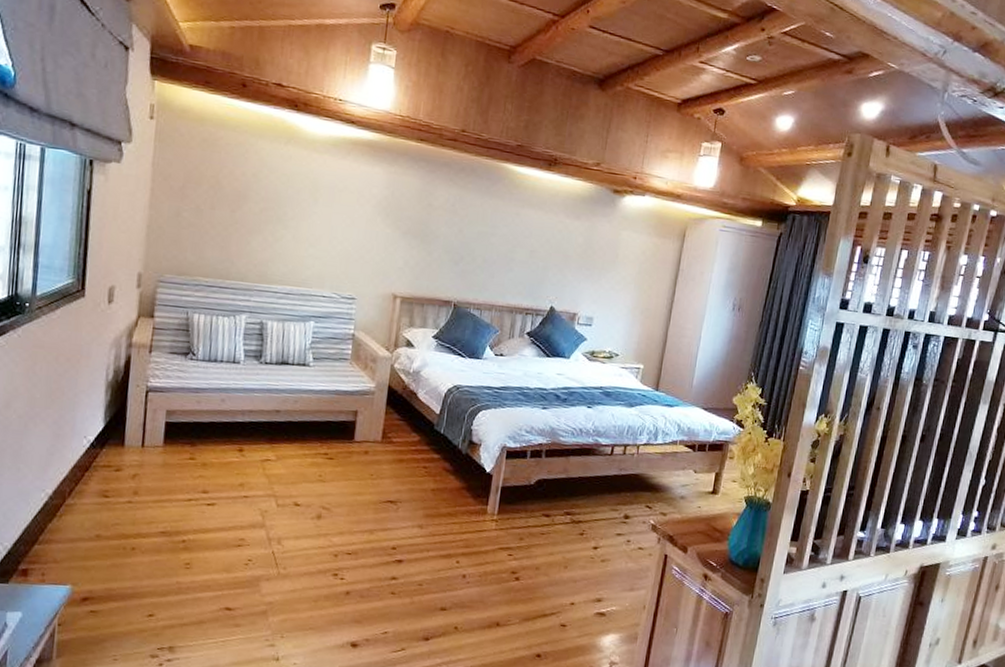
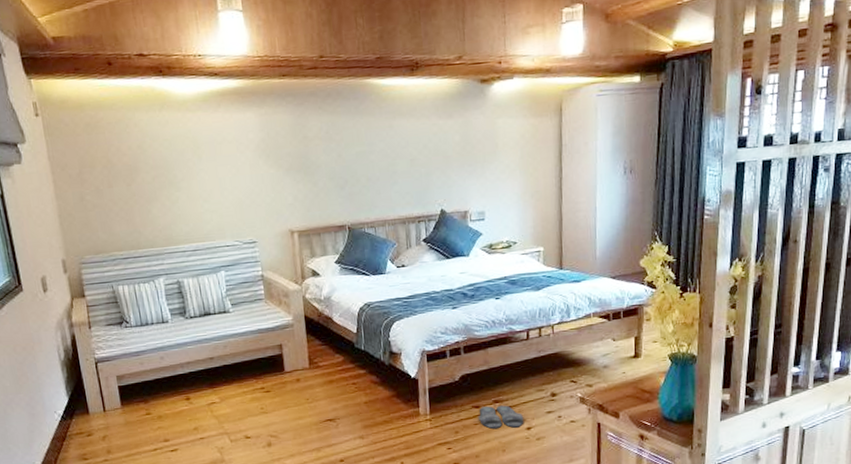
slippers: none [546,517,593,545] -> present [478,405,524,430]

